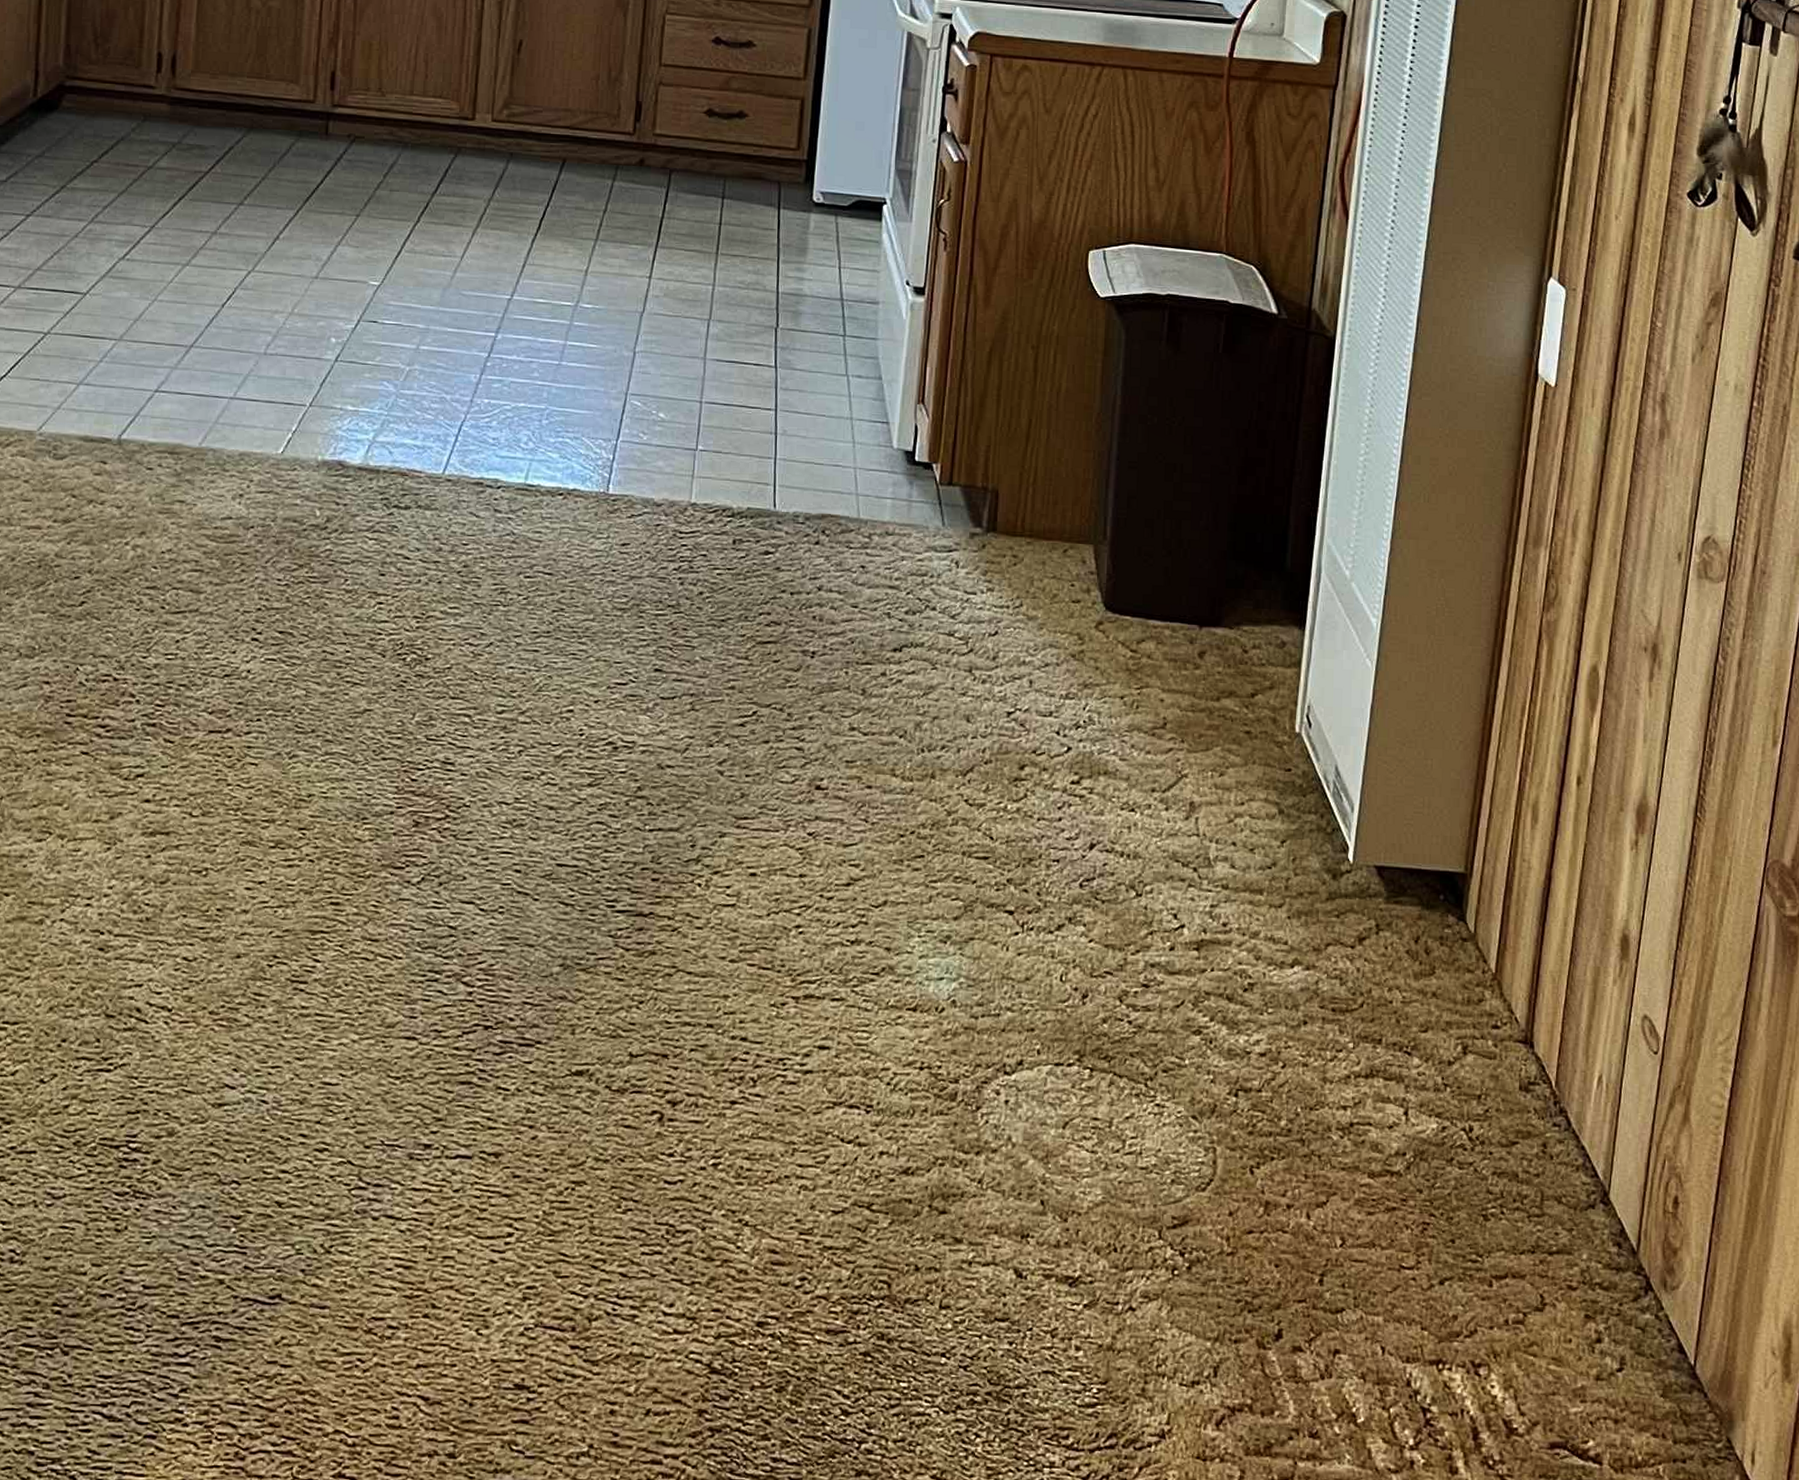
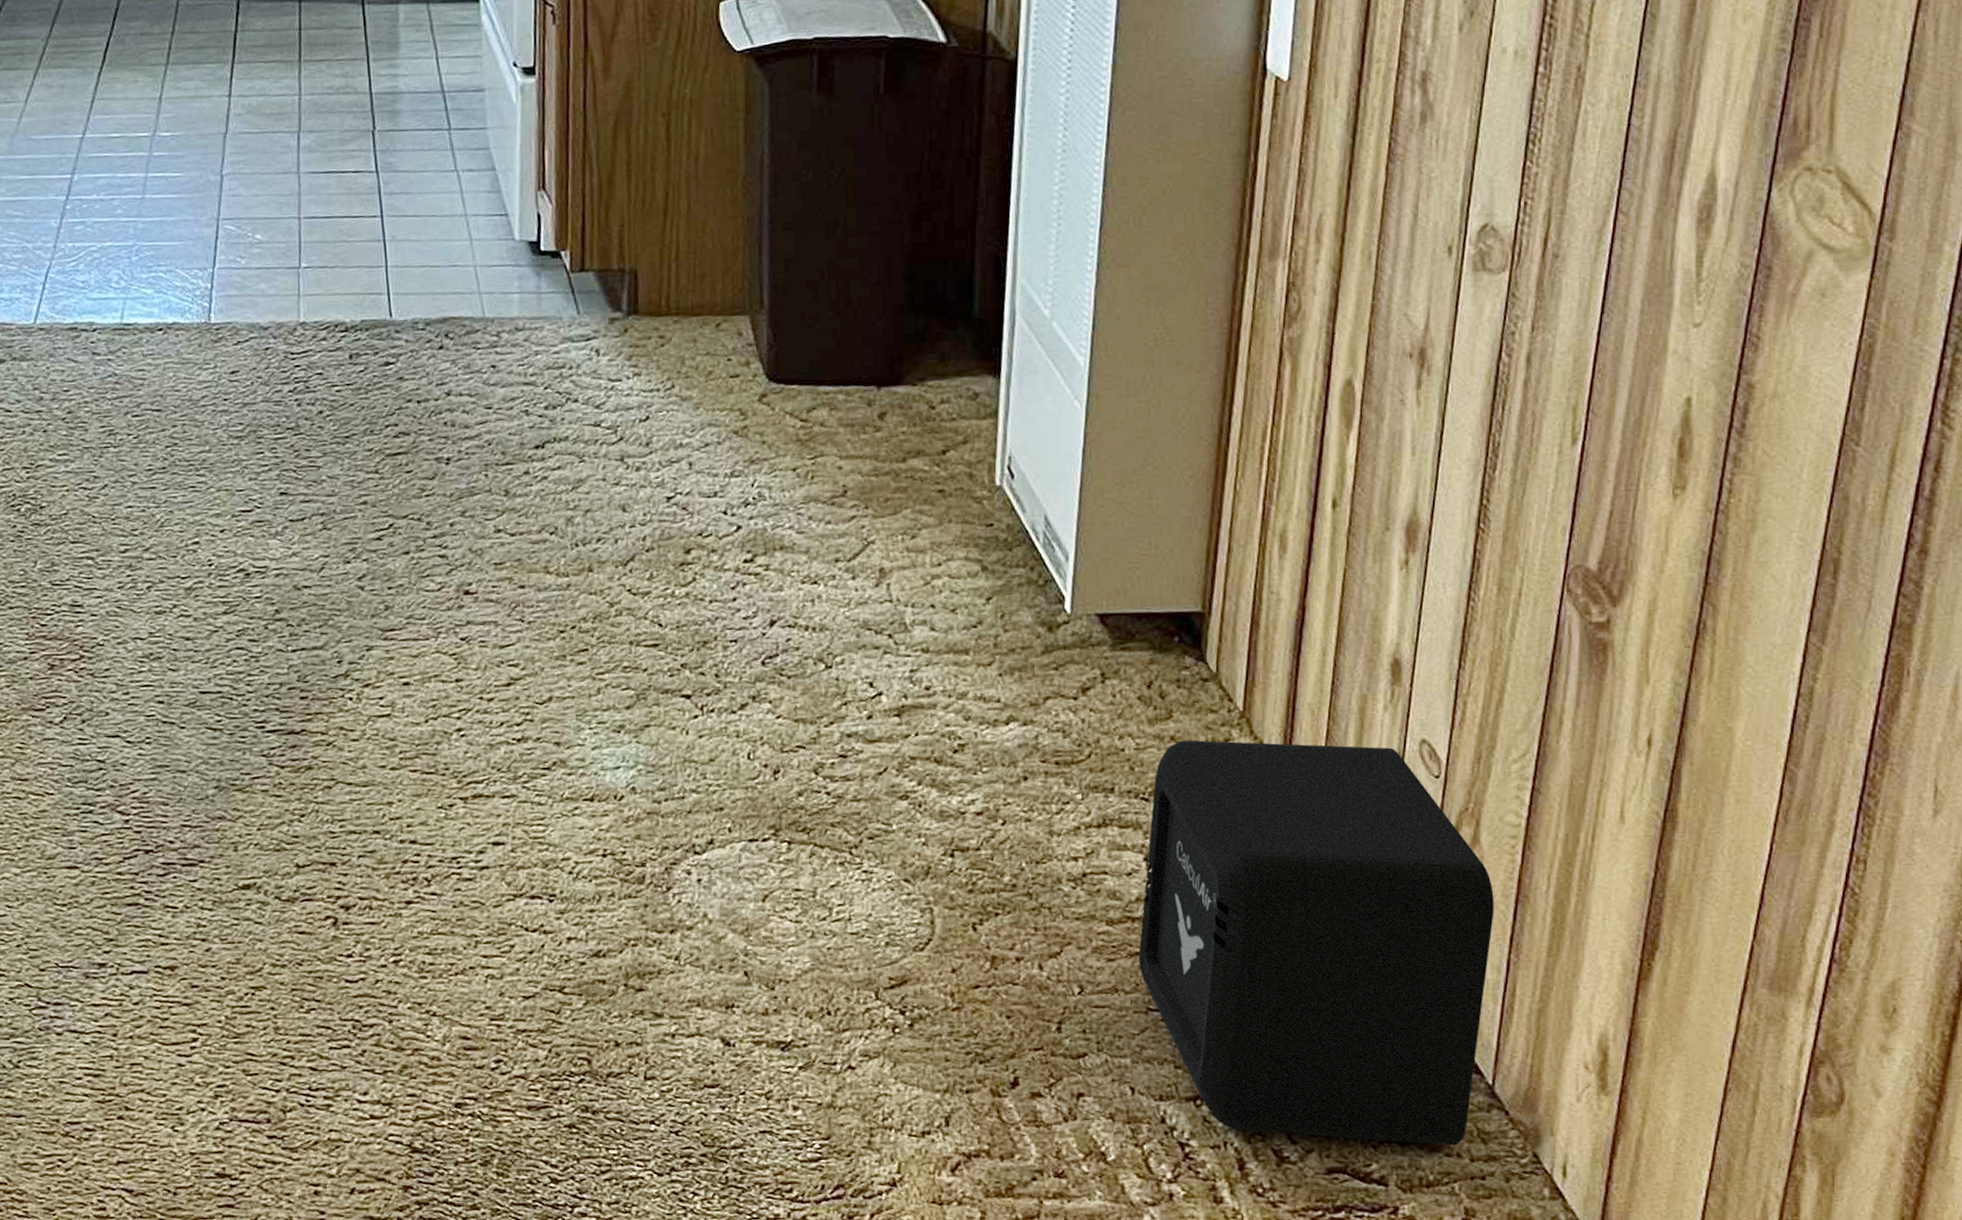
air purifier: none [1395,997,1700,1426] -> present [1138,740,1494,1146]

